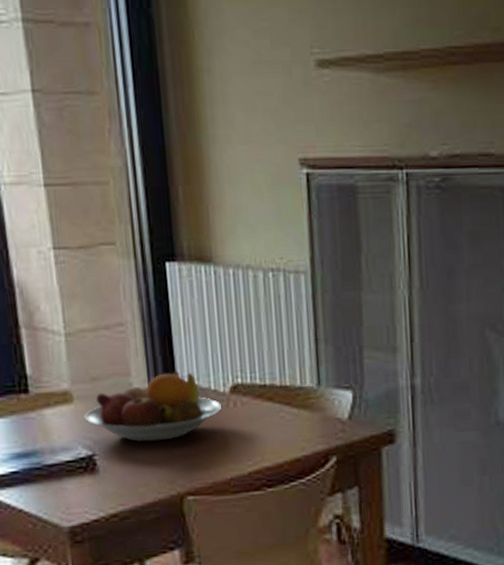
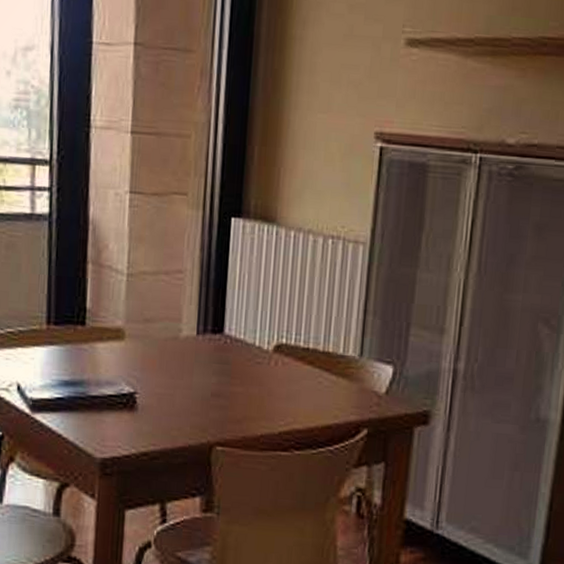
fruit bowl: present [84,370,223,442] -> none [132,322,264,389]

